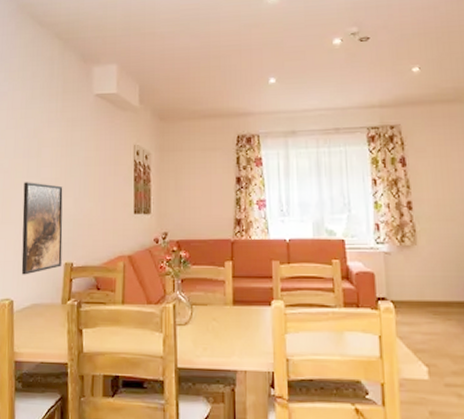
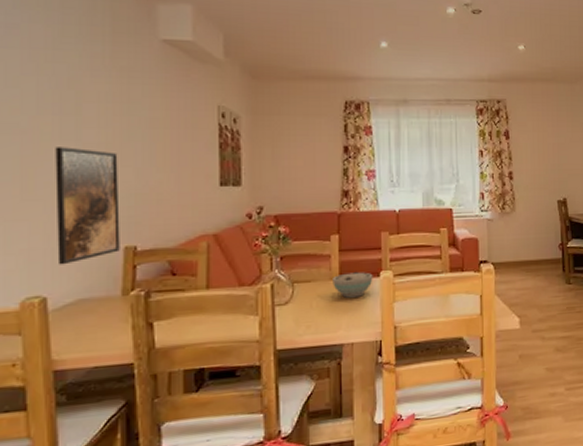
bowl: none [227,298,265,325] -> present [333,271,373,298]

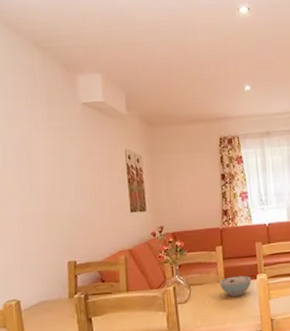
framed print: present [55,147,120,265] -> none [17,189,65,277]

